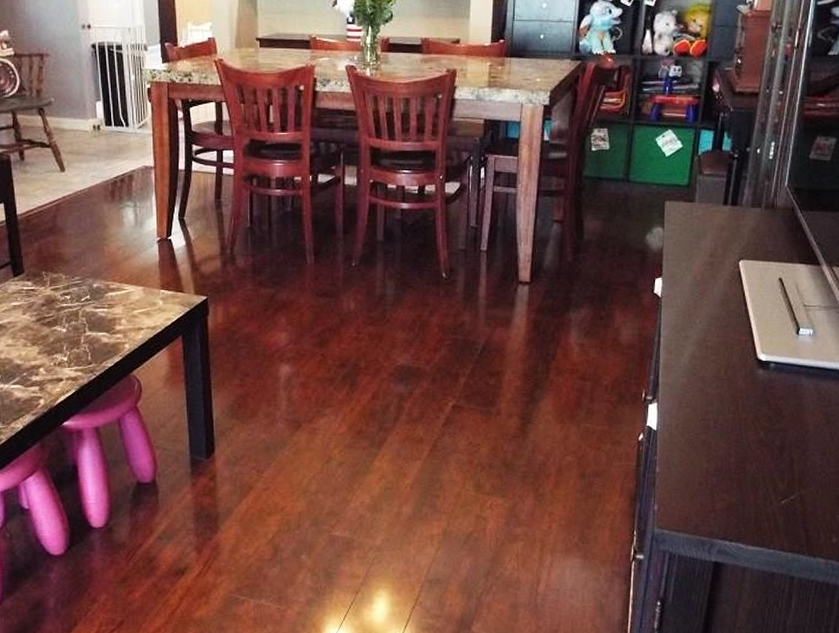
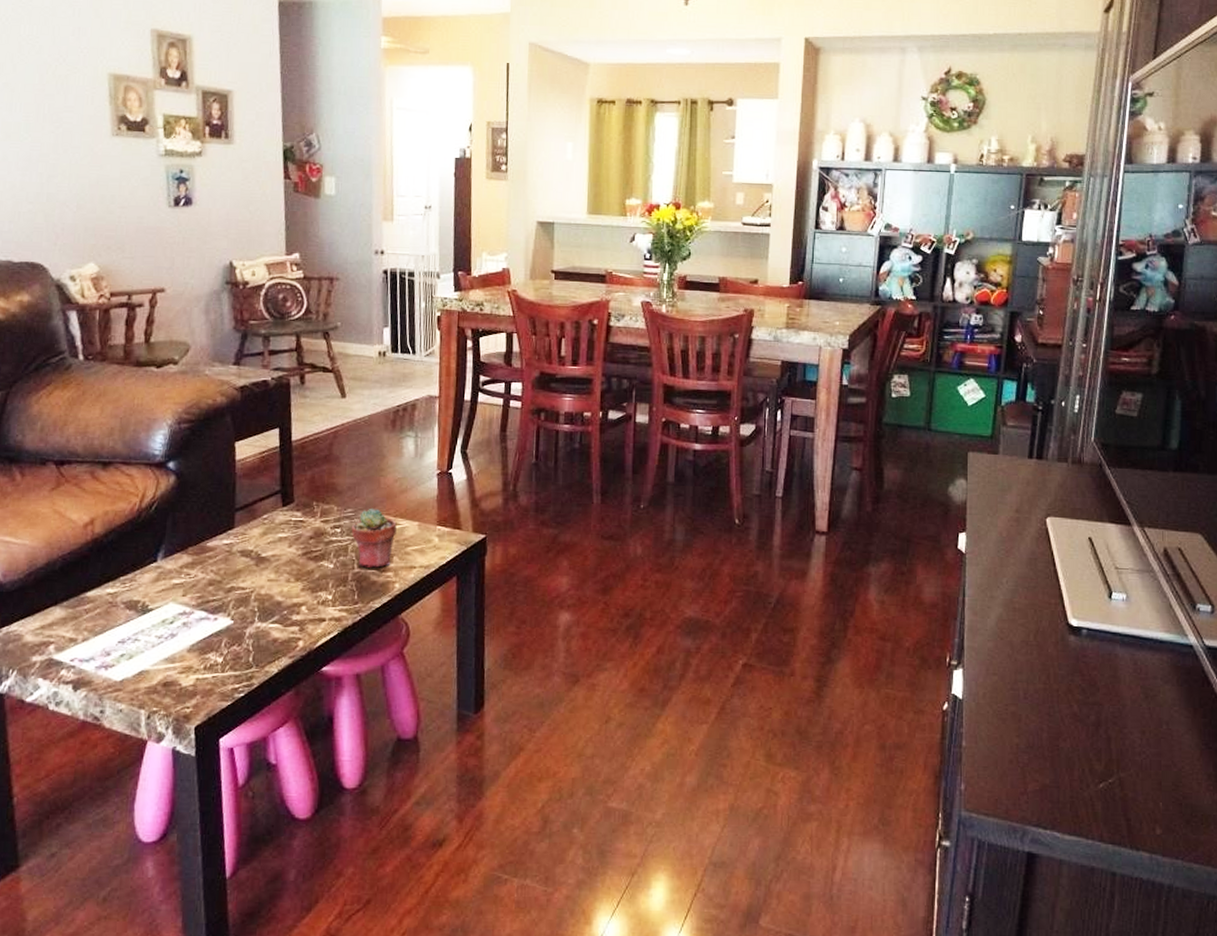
potted succulent: none [80,275,123,331] -> present [351,508,397,568]

